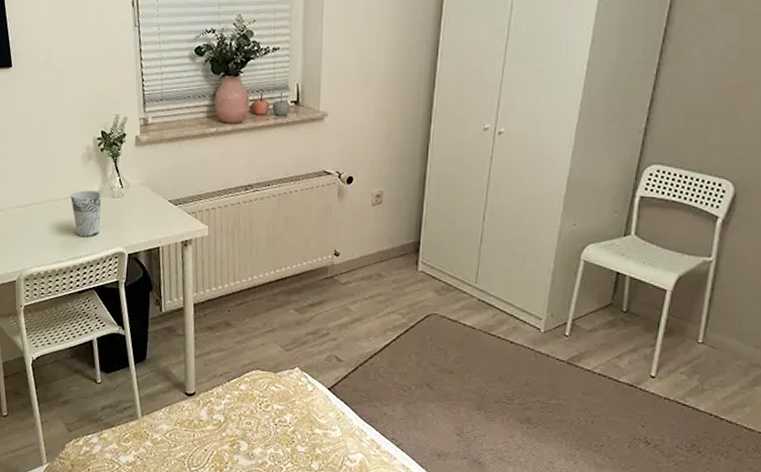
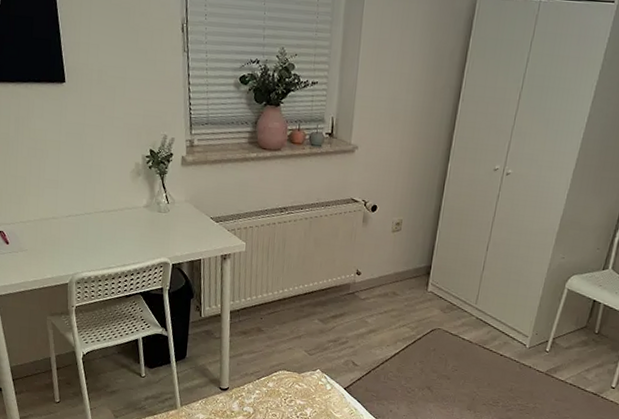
cup: present [70,190,101,237] -> none [120,204,149,247]

